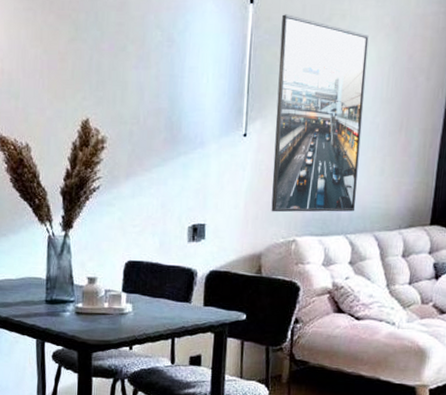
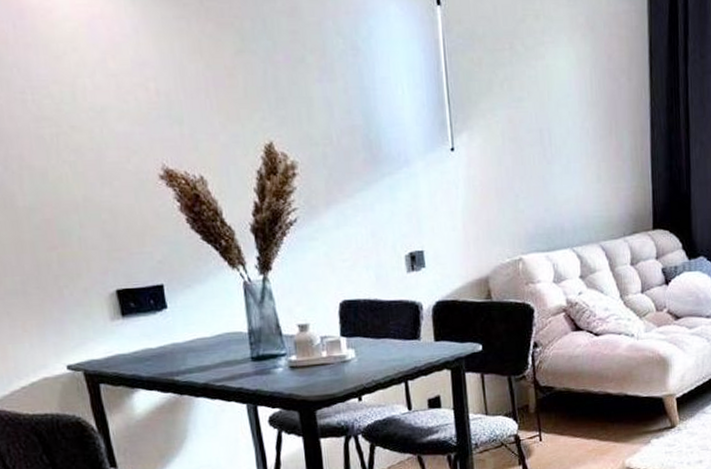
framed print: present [271,14,369,213] -> none [473,16,578,231]

